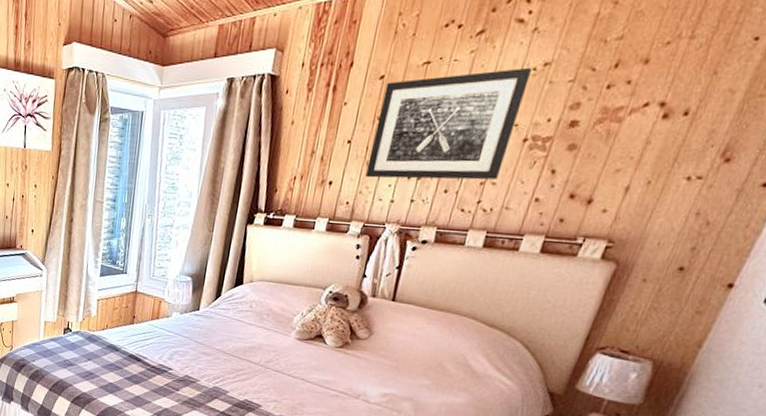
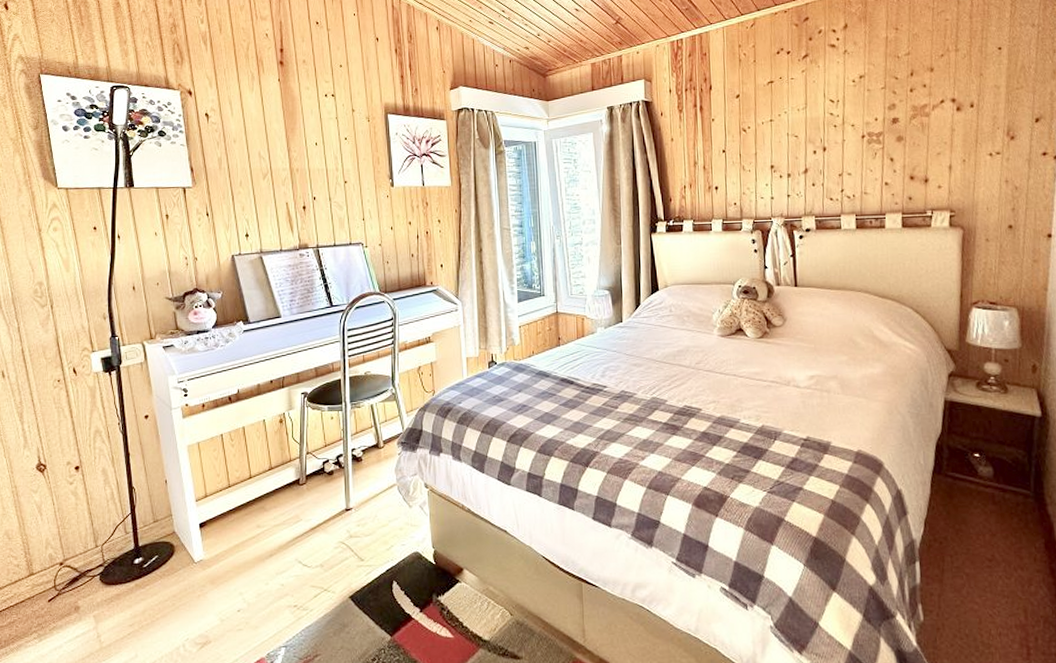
wall art: present [365,67,531,180] -> none [743,80,852,180]

